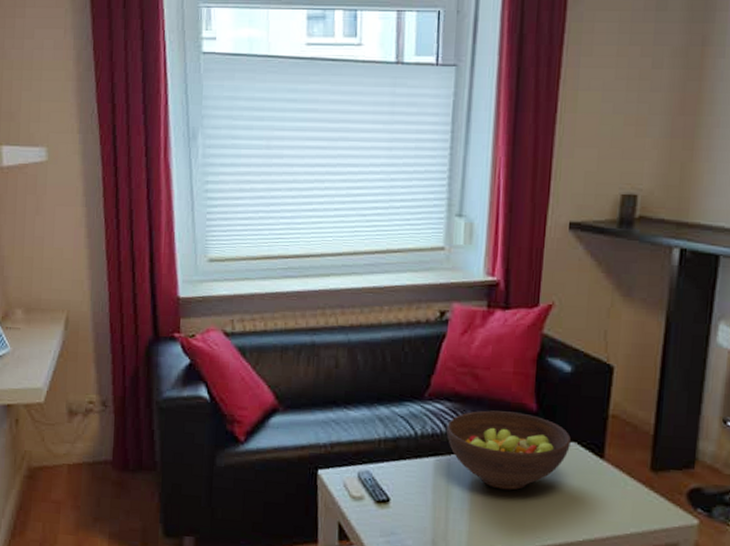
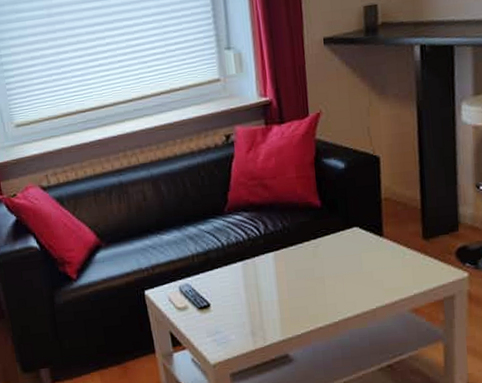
fruit bowl: present [446,410,571,490] -> none [248,210,354,279]

